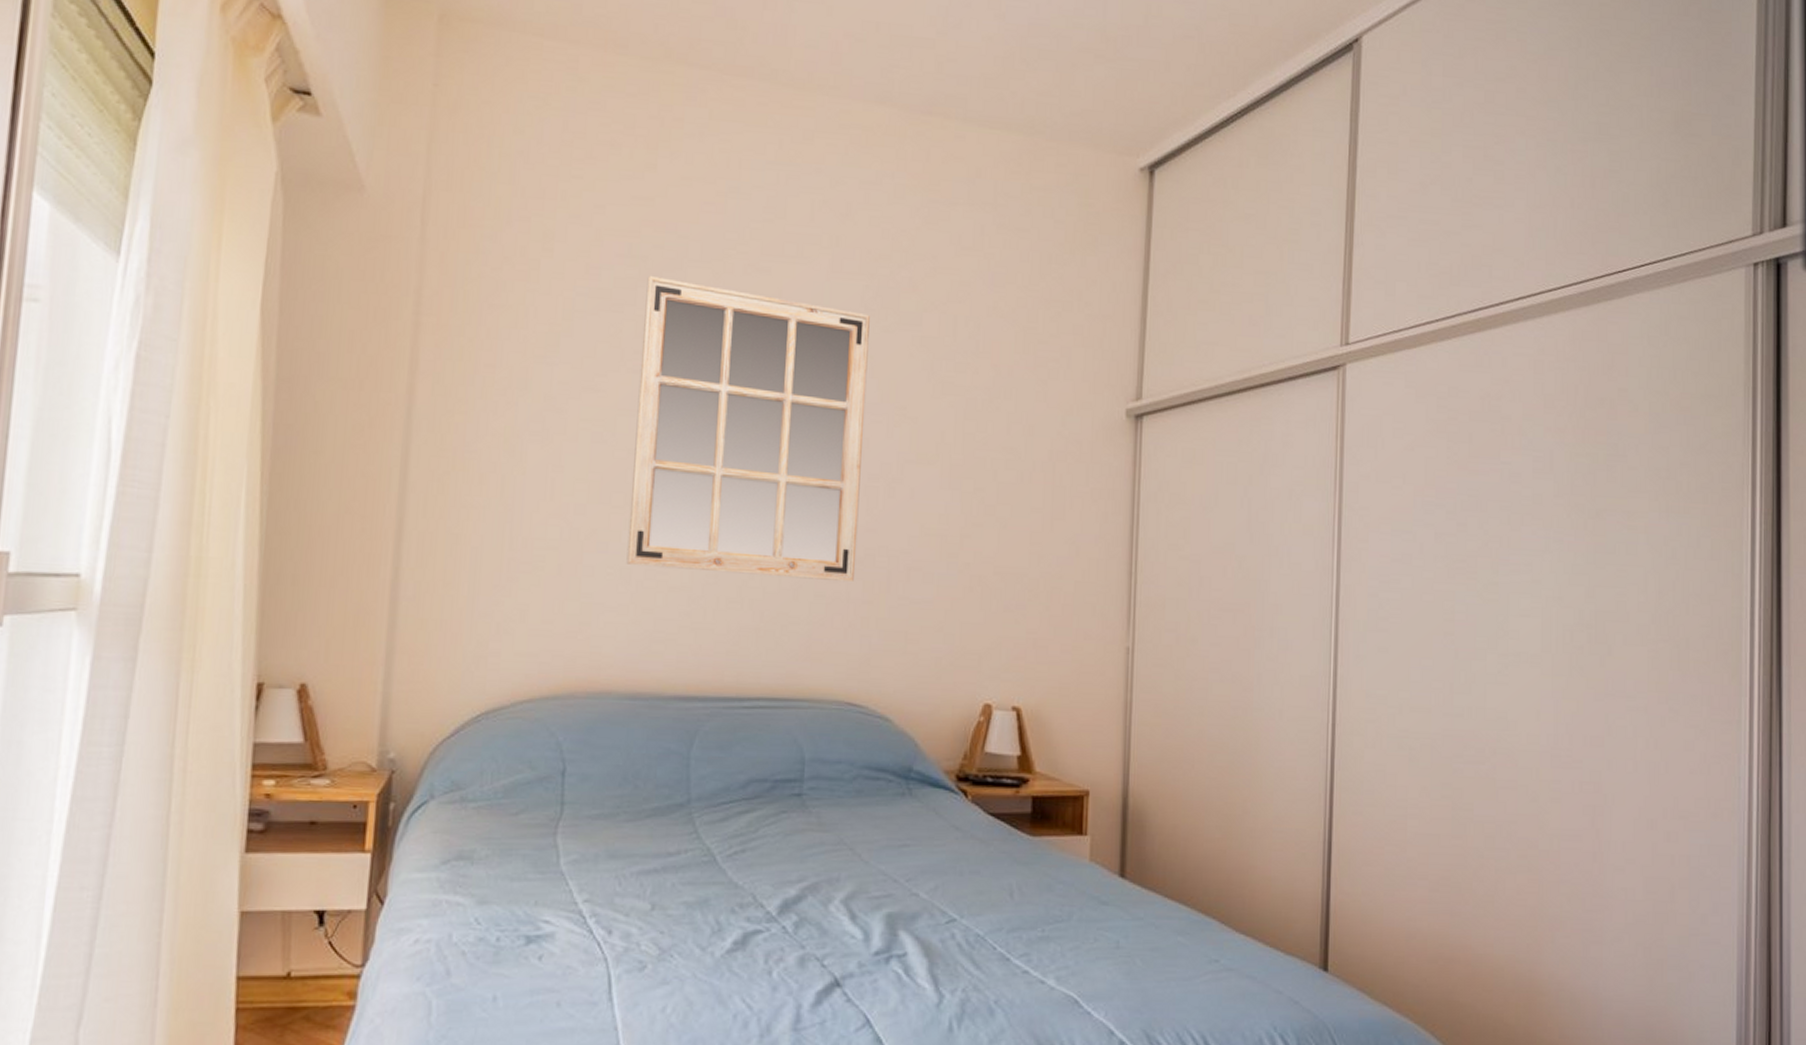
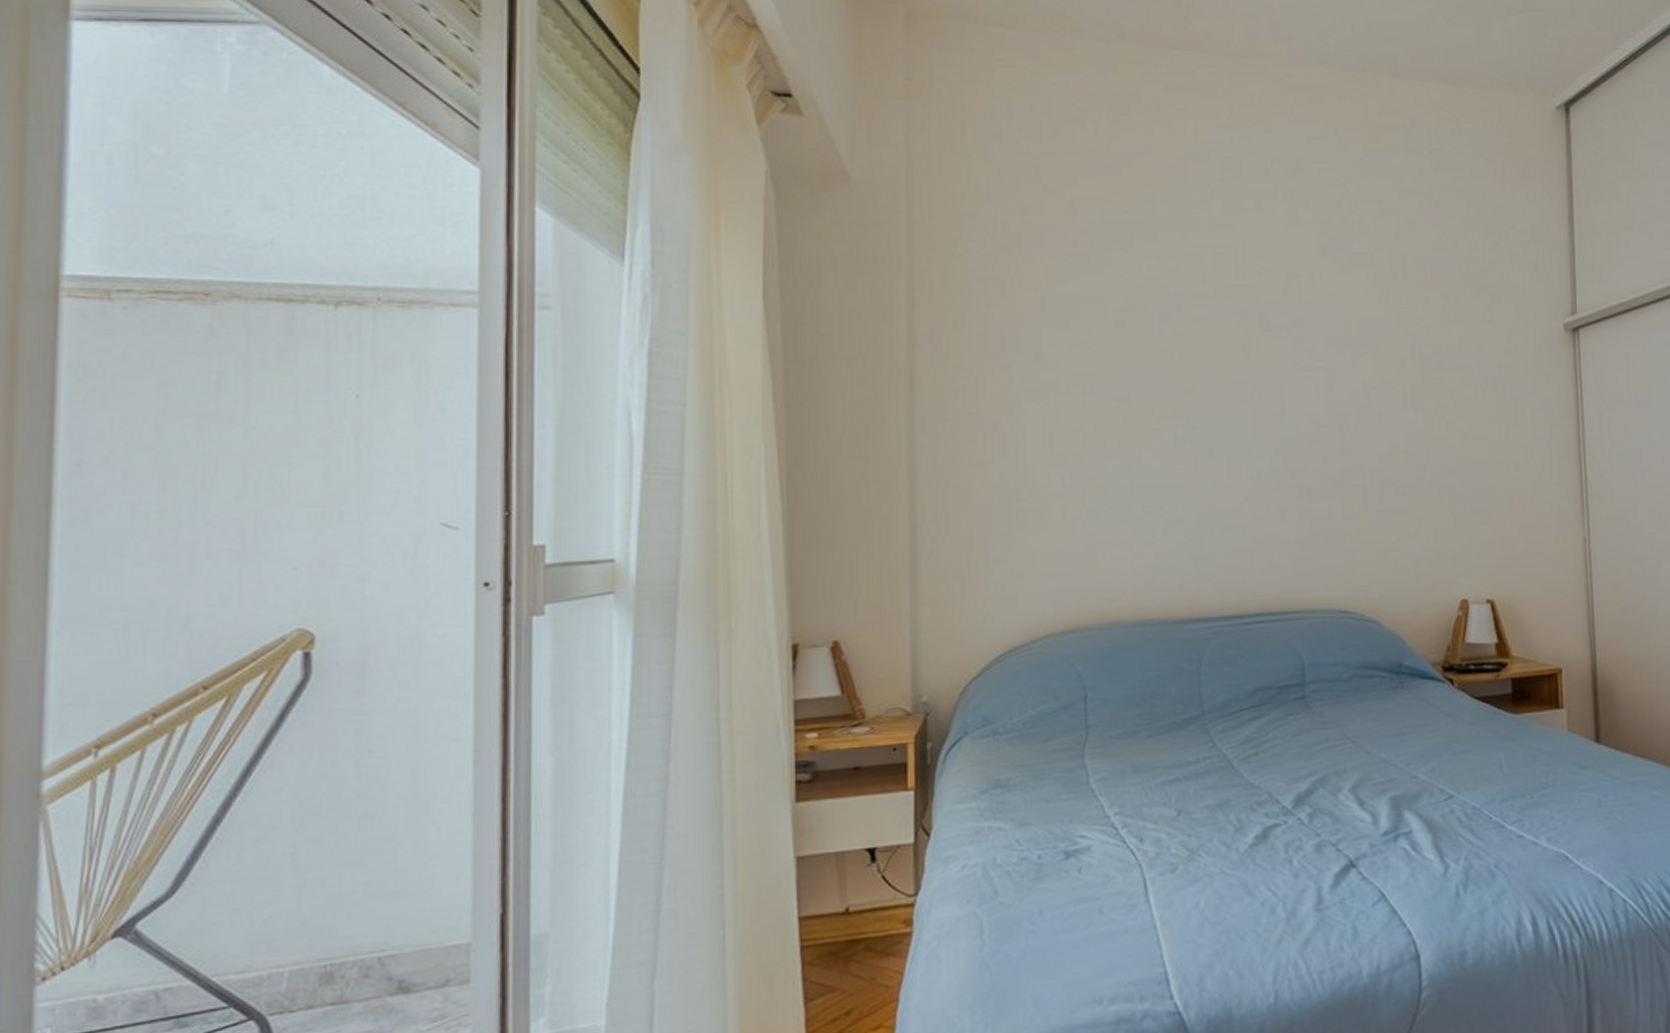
mirror: present [626,275,870,581] -> none [1121,238,1334,504]

